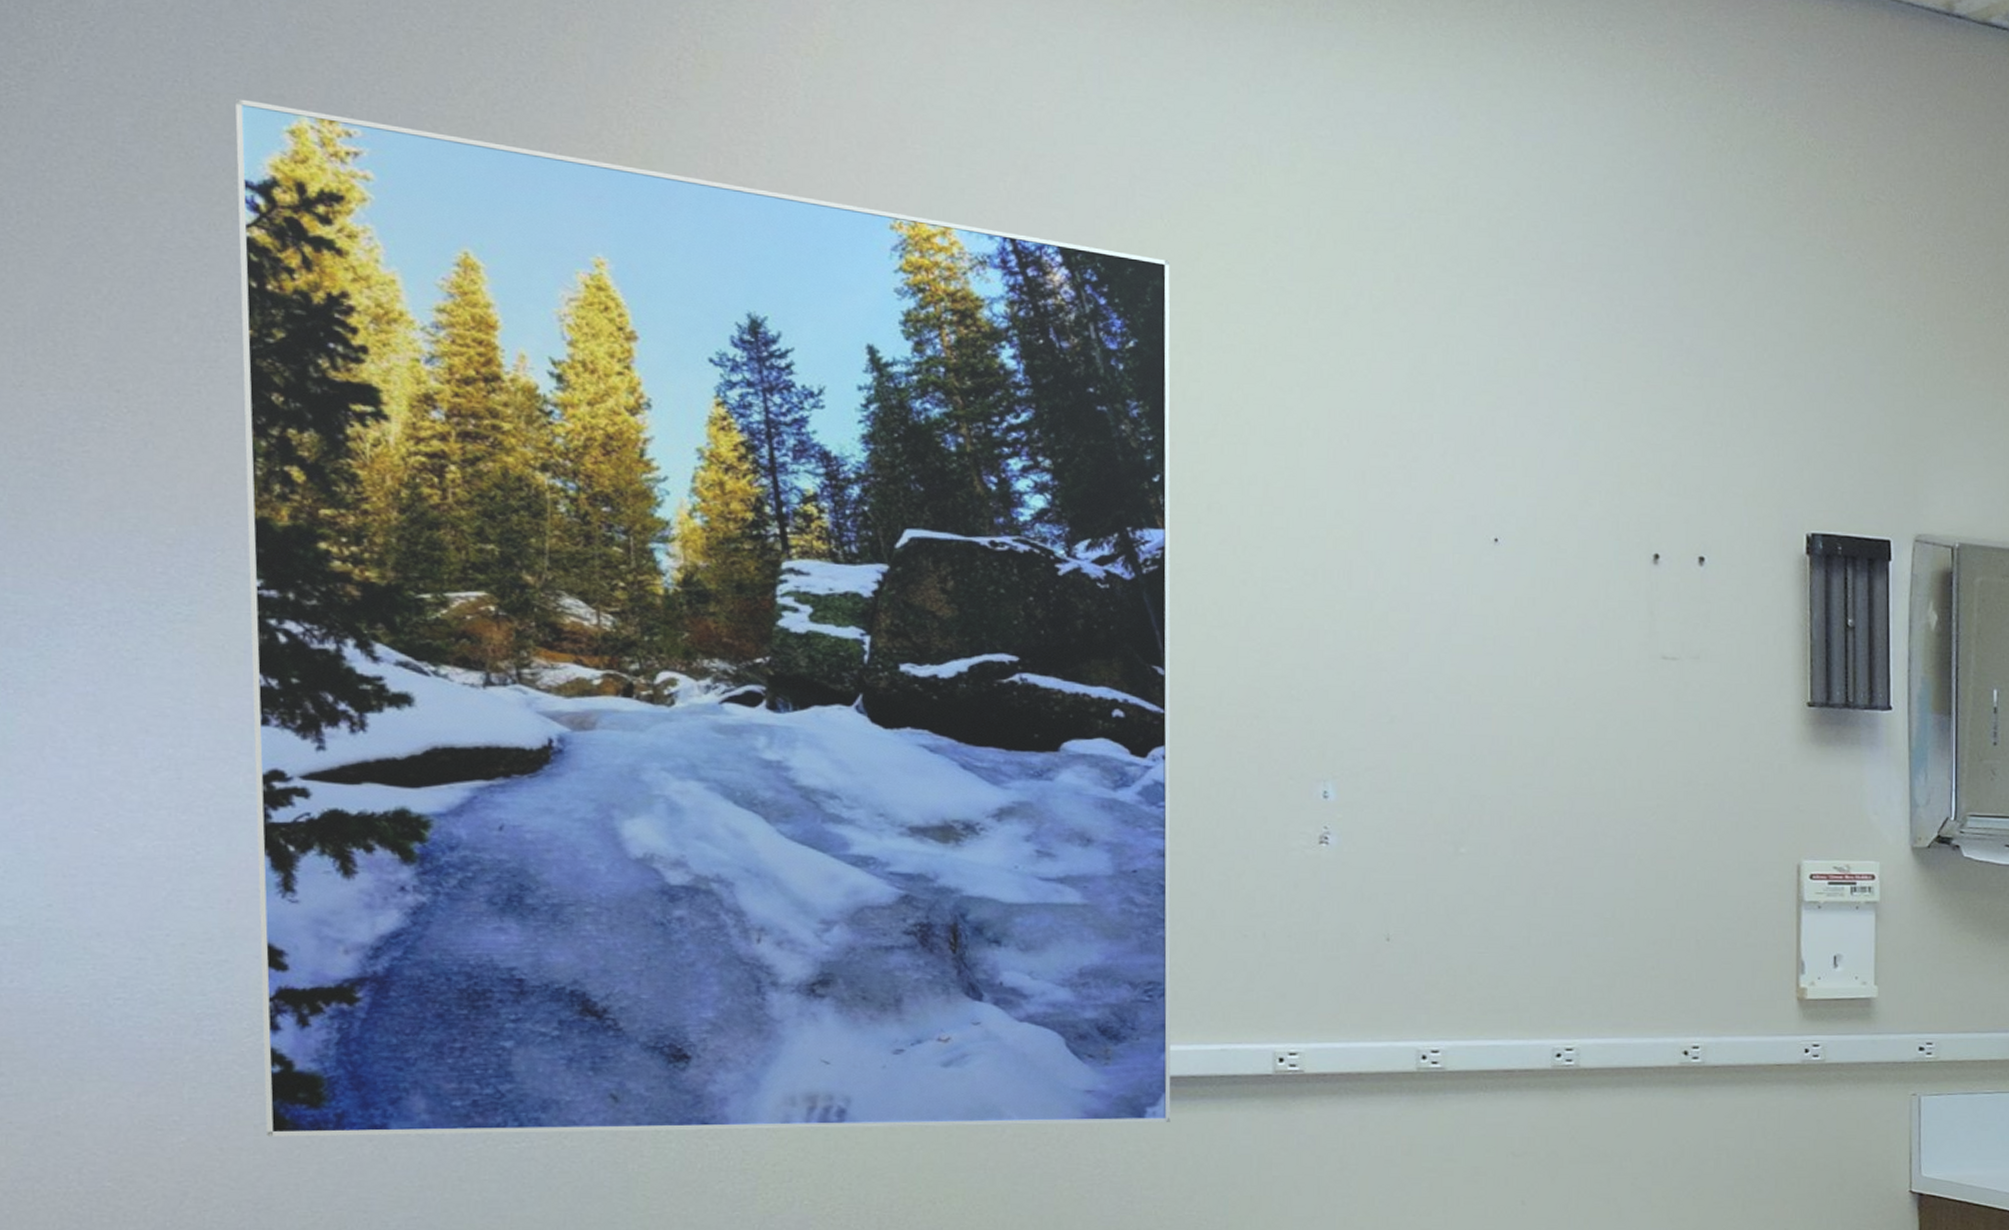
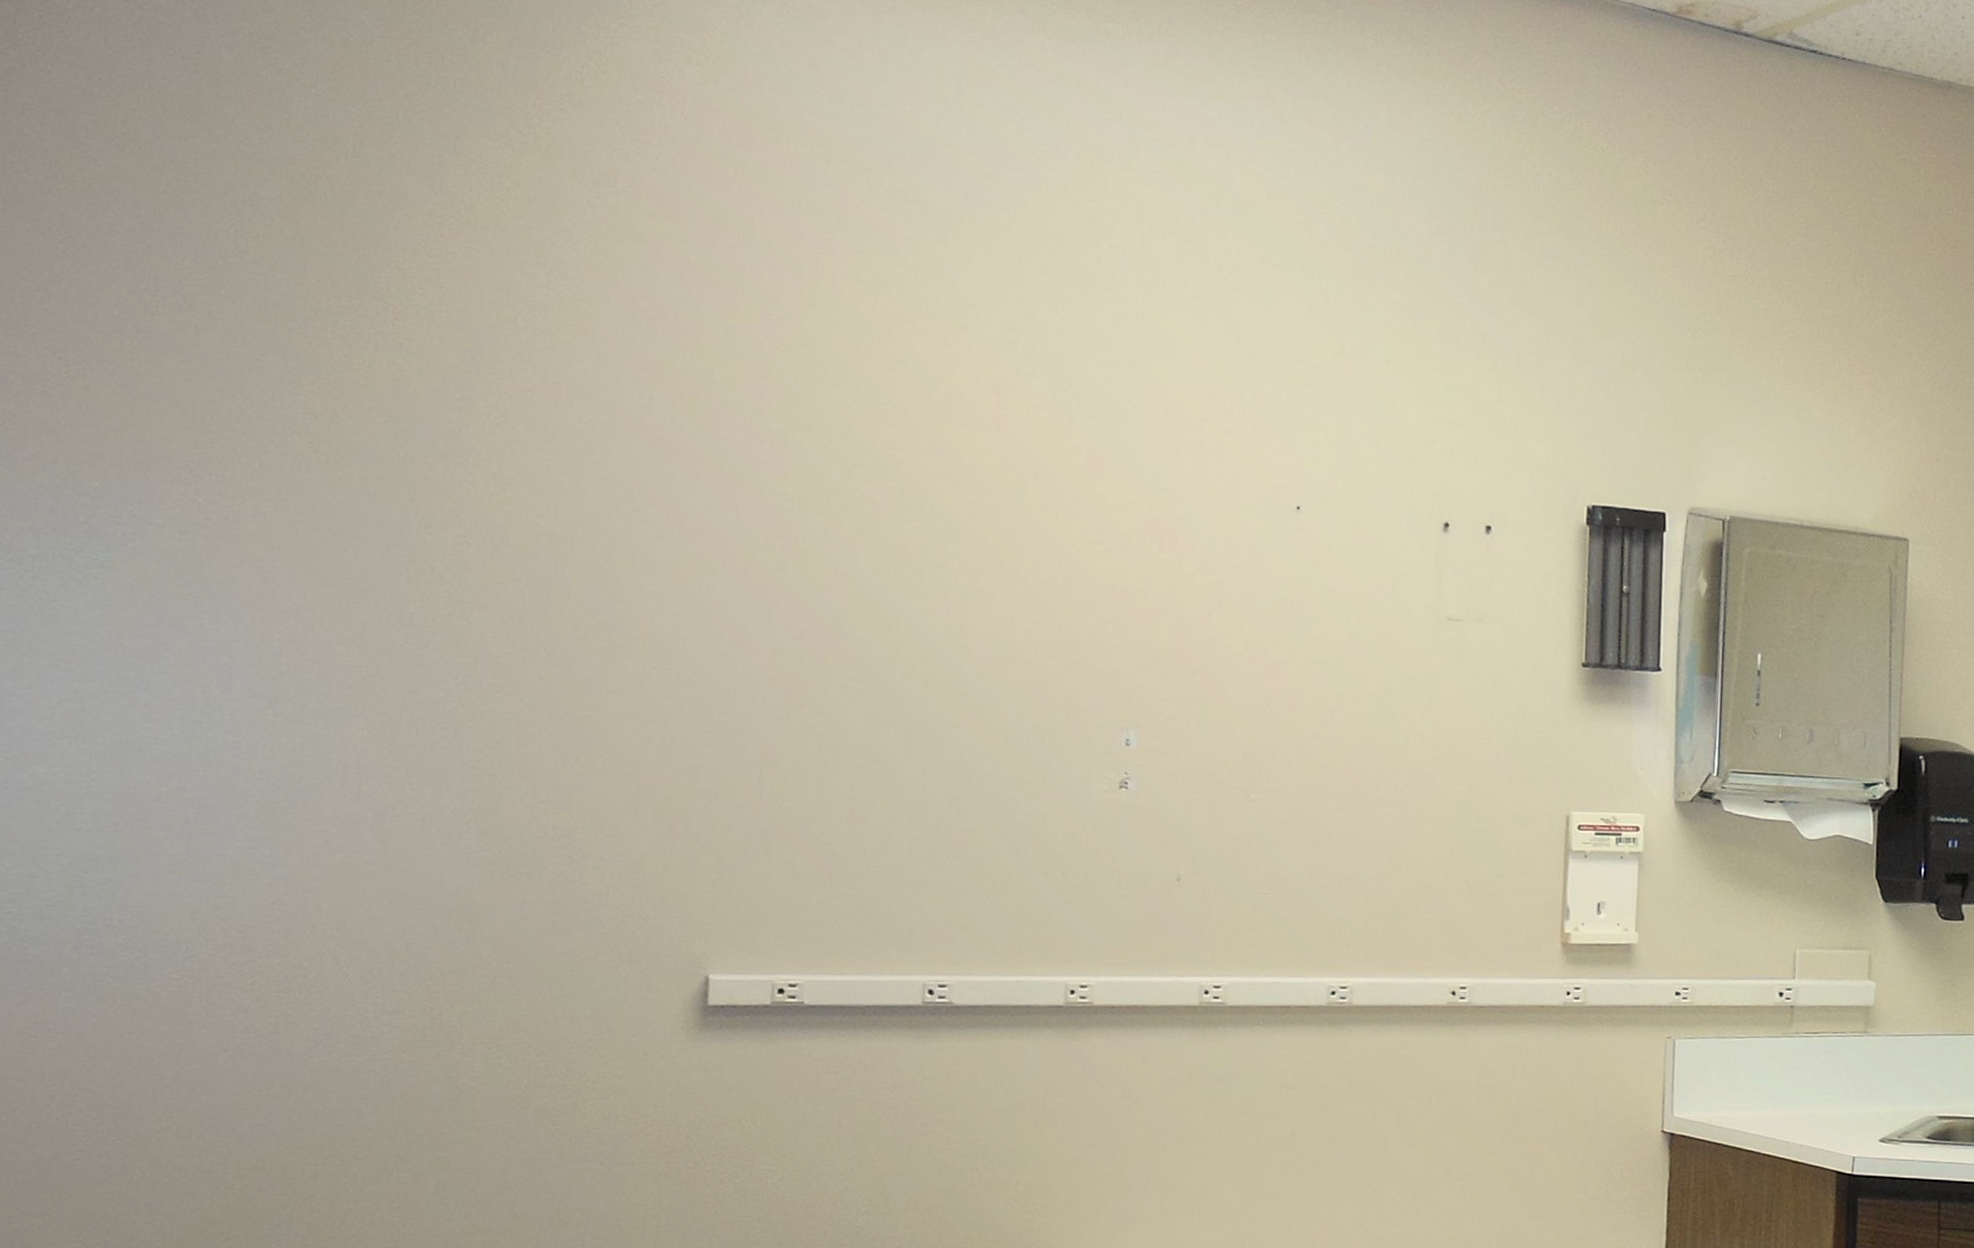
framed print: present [235,97,1171,1137] -> none [130,98,1013,1050]

